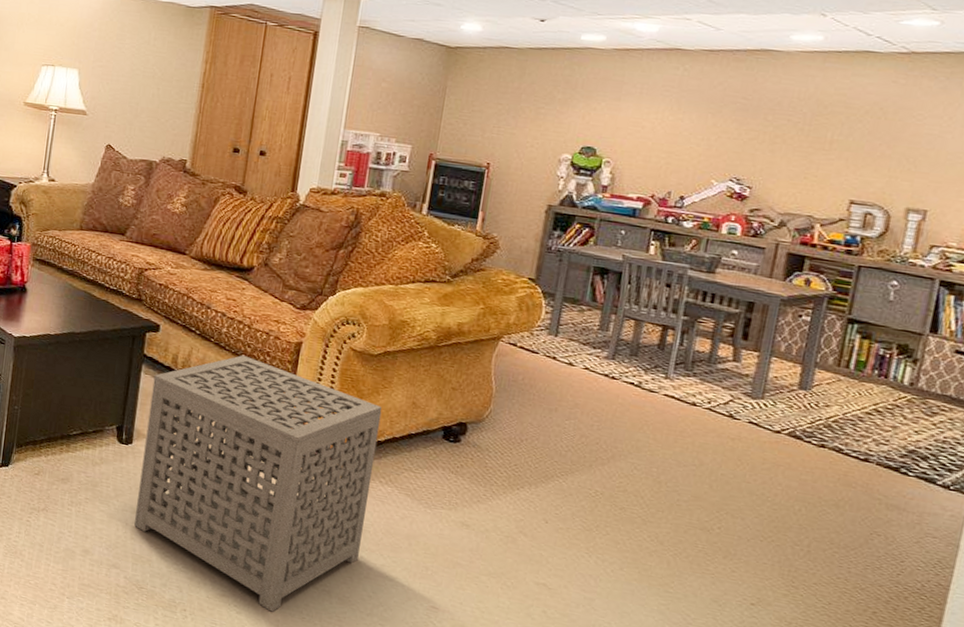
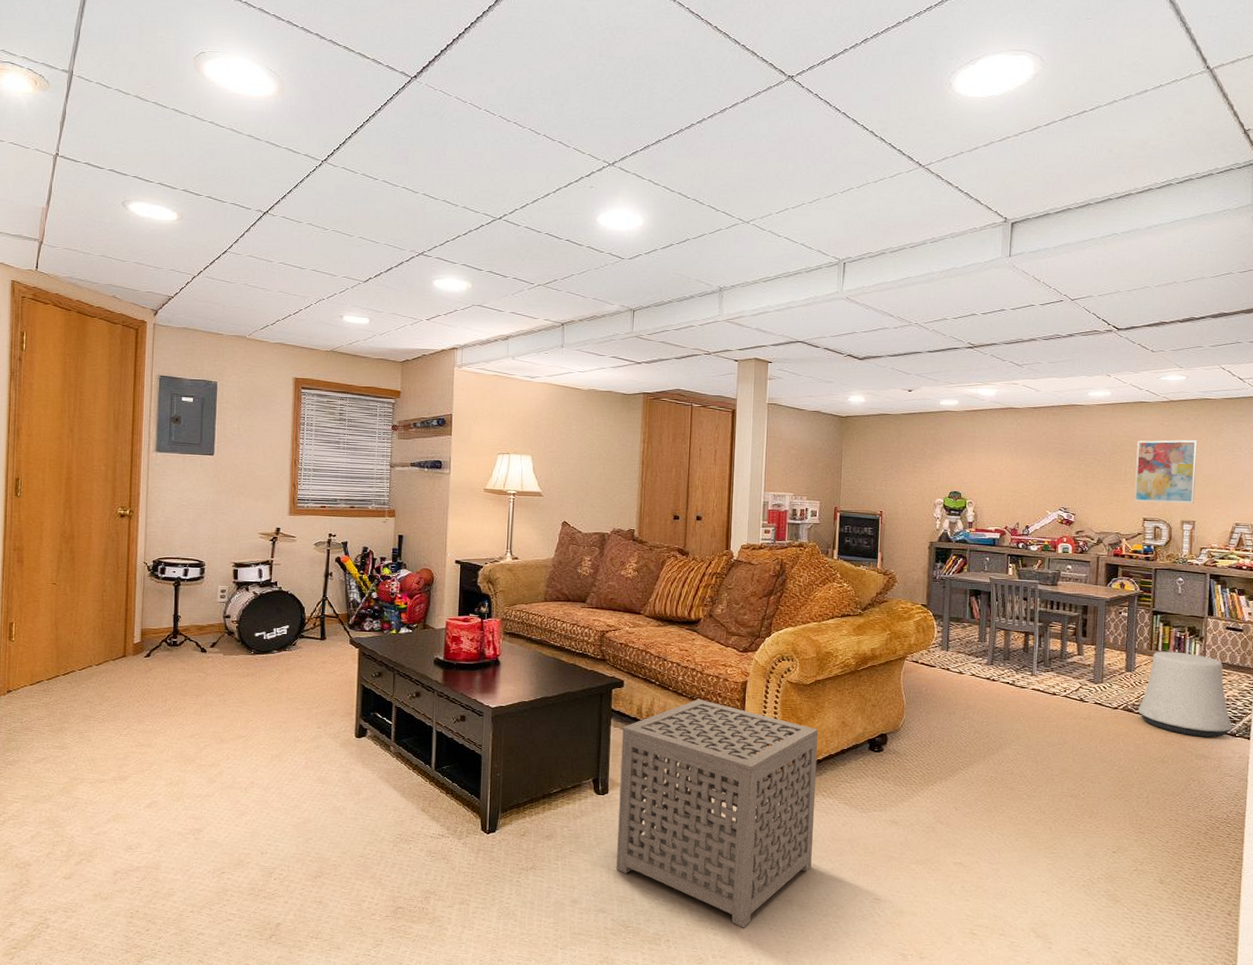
stool: none [809,369,946,488] -> present [1138,651,1232,738]
wall art: none [840,101,947,188] -> present [1134,440,1198,503]

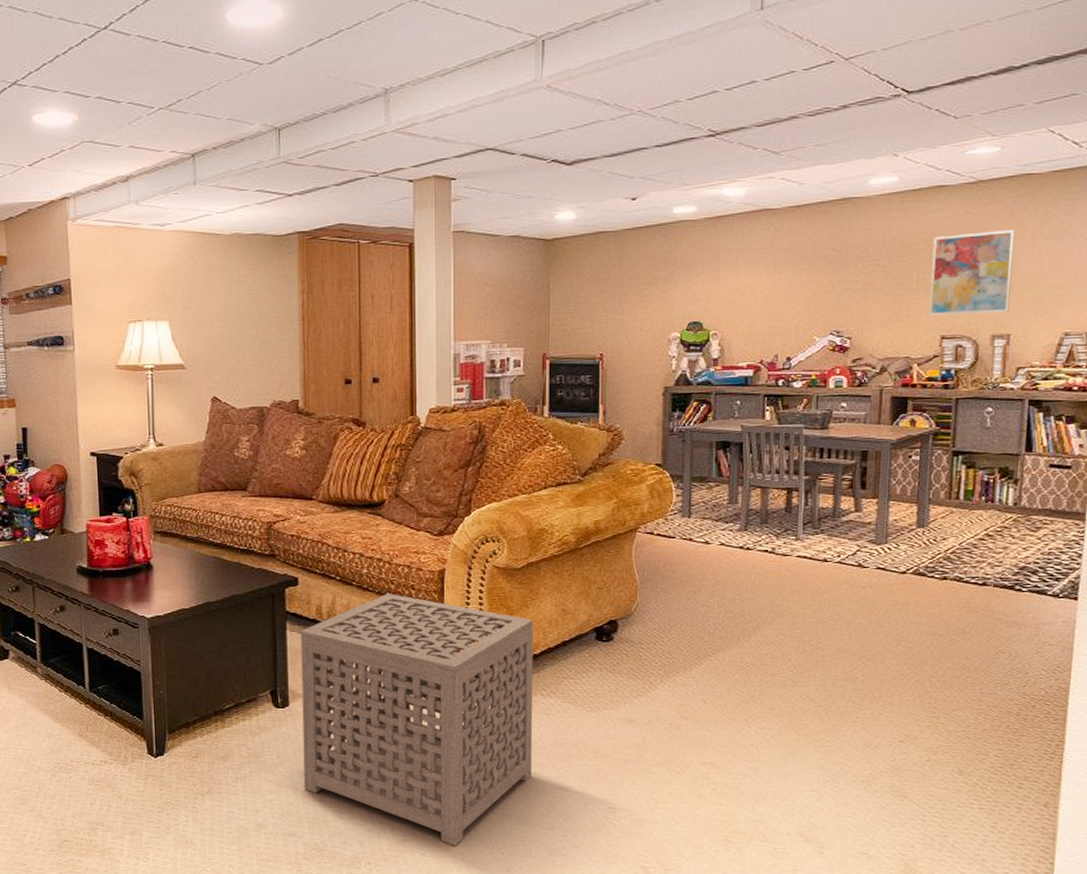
stool: present [1138,651,1232,738] -> none [932,499,1054,601]

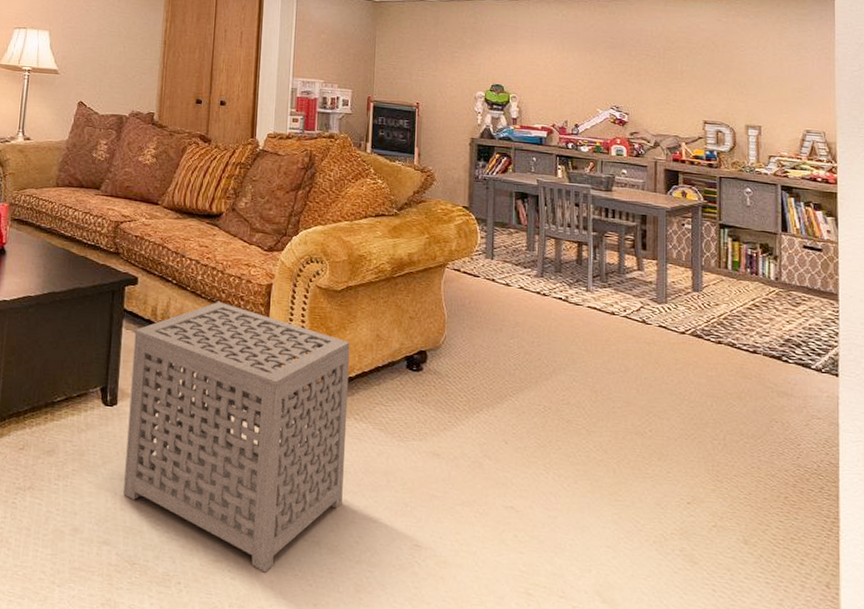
wall art: present [929,230,1016,316] -> none [693,37,760,107]

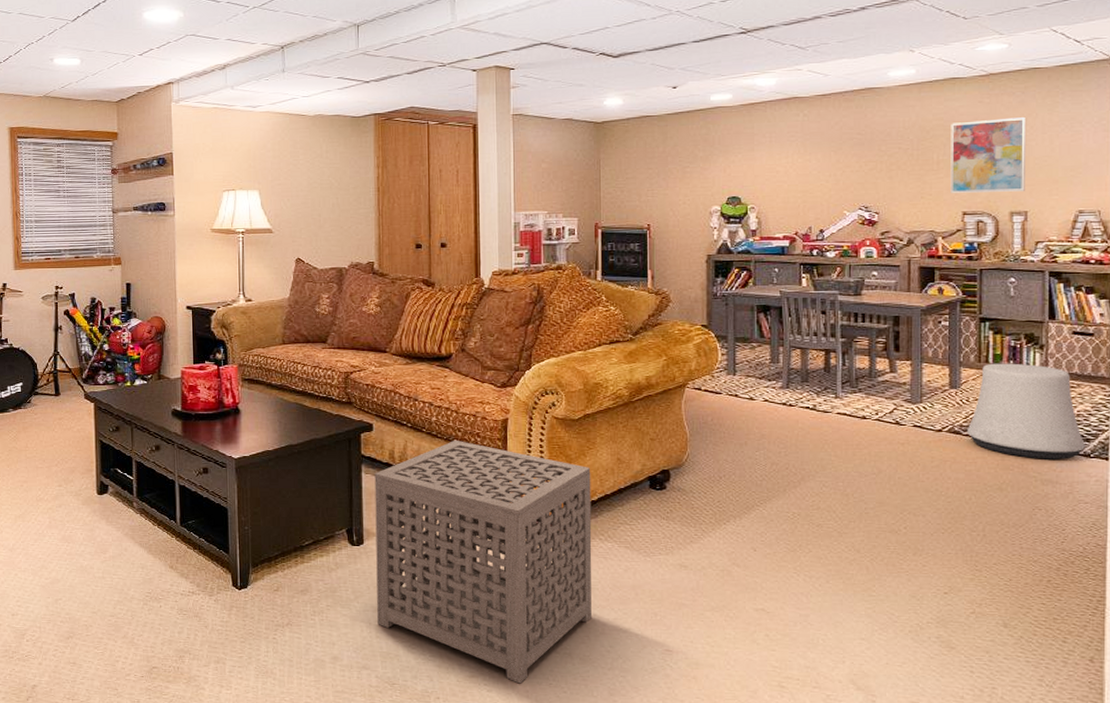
wall art: none [693,37,760,107] -> present [950,118,1027,194]
stool: none [708,269,817,373] -> present [966,363,1085,459]

